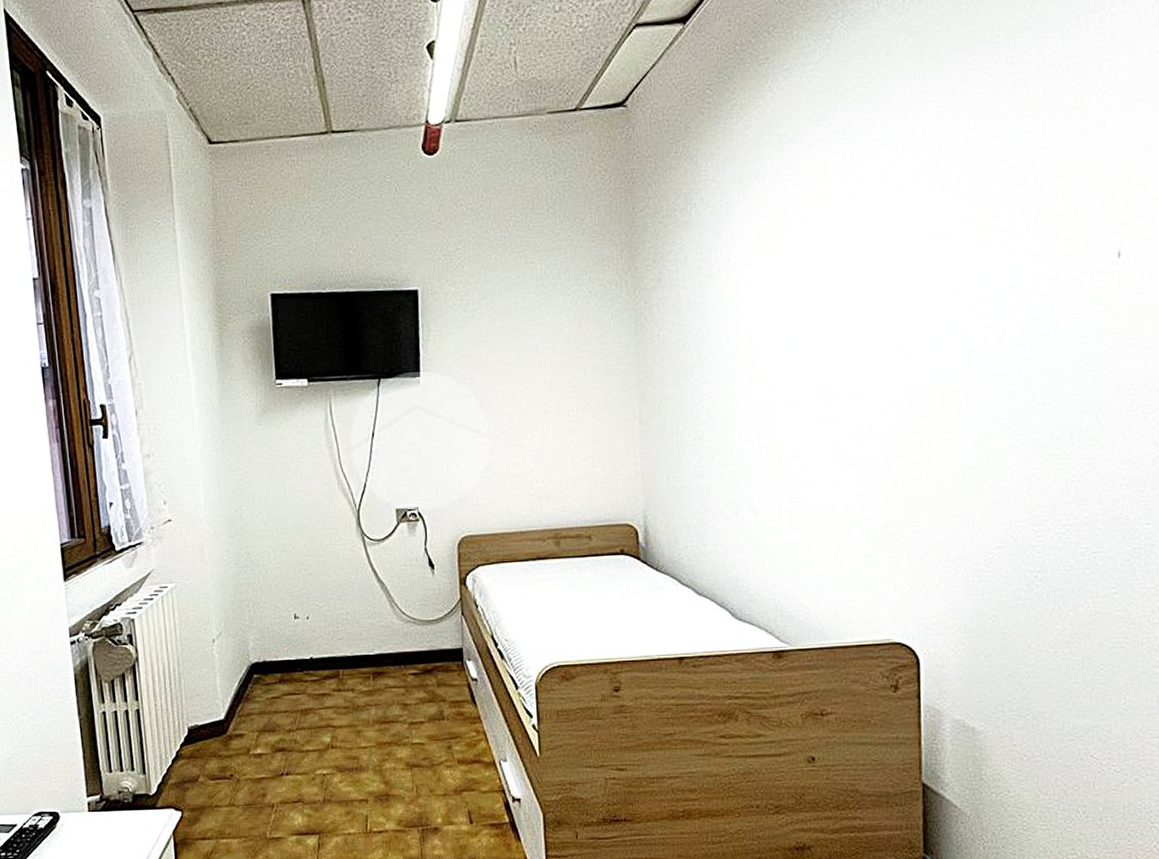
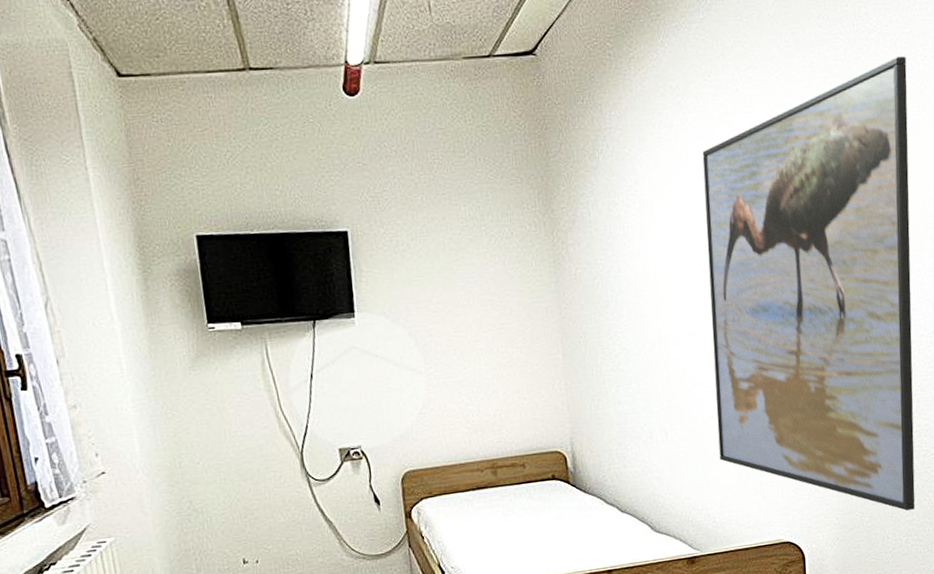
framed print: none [812,90,1075,617] -> present [702,56,915,511]

